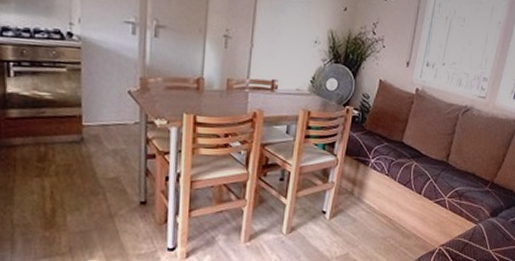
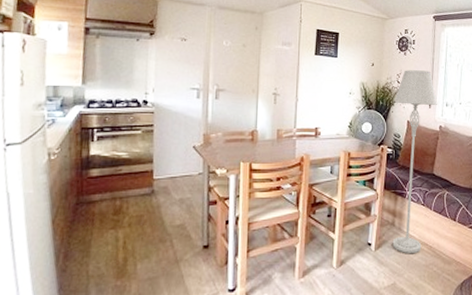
floor lamp: none [349,19,418,224] -> present [392,70,438,253]

